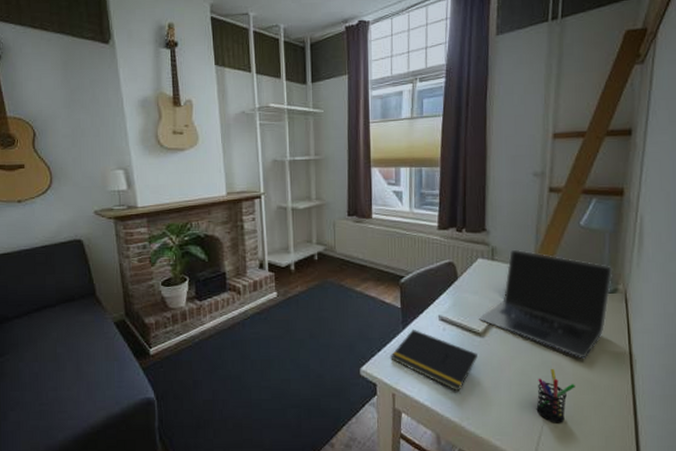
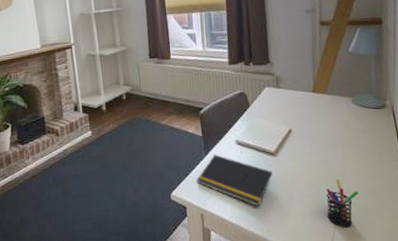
laptop: present [479,249,613,359] -> none [271,76,380,168]

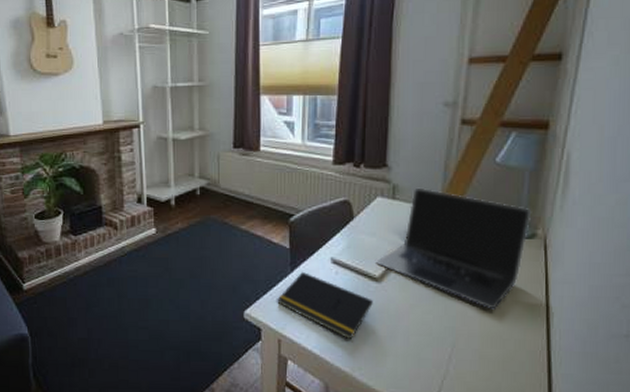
laptop: none [271,76,380,168] -> present [376,187,532,309]
pen holder: present [326,179,359,228] -> none [436,320,482,378]

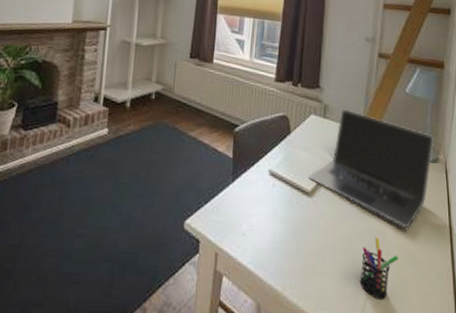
notepad: present [277,271,373,340] -> none [217,181,305,256]
pen holder: none [436,320,482,378] -> present [360,238,398,300]

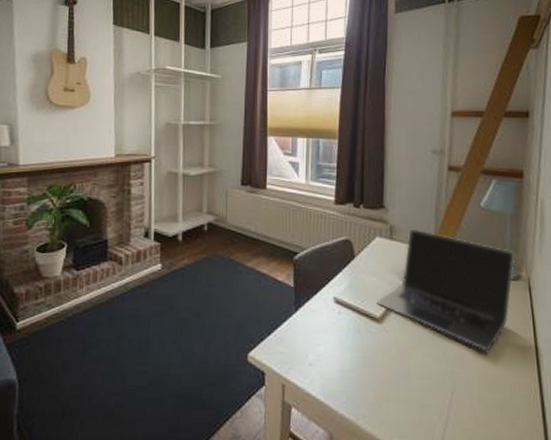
pen holder: present [360,238,398,300] -> none [438,362,479,425]

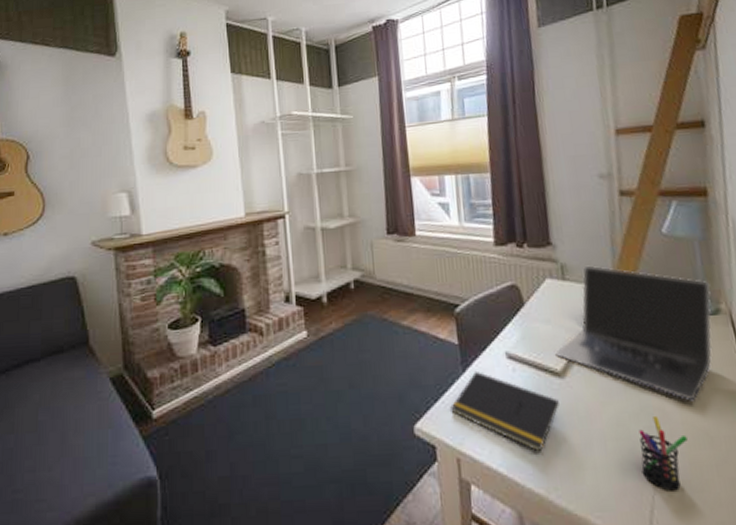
notepad: none [281,311,375,385] -> present [450,370,559,452]
pen holder: none [438,362,479,425] -> present [638,417,688,491]

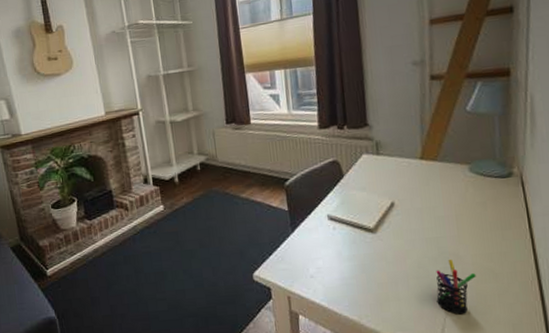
notepad: present [450,370,559,452] -> none [282,230,371,290]
laptop: present [555,265,713,401] -> none [369,141,506,247]

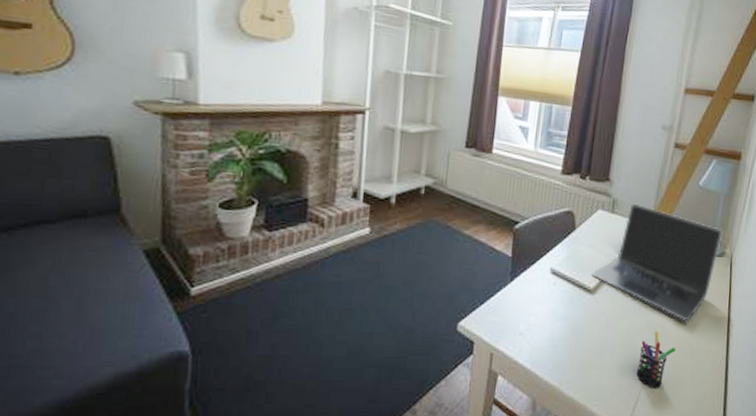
laptop: none [369,141,506,247] -> present [591,203,723,322]

